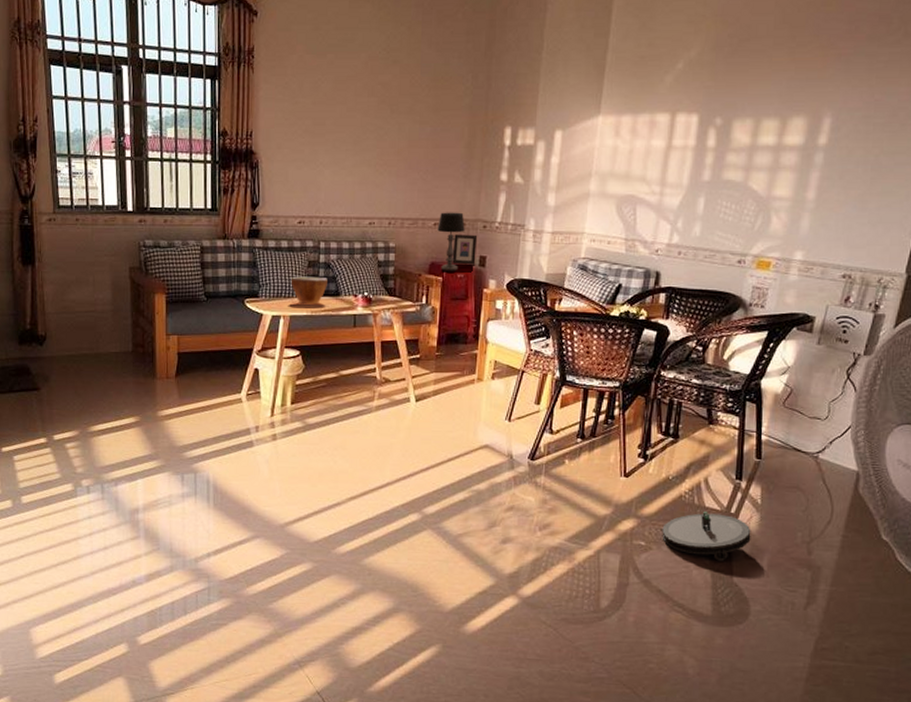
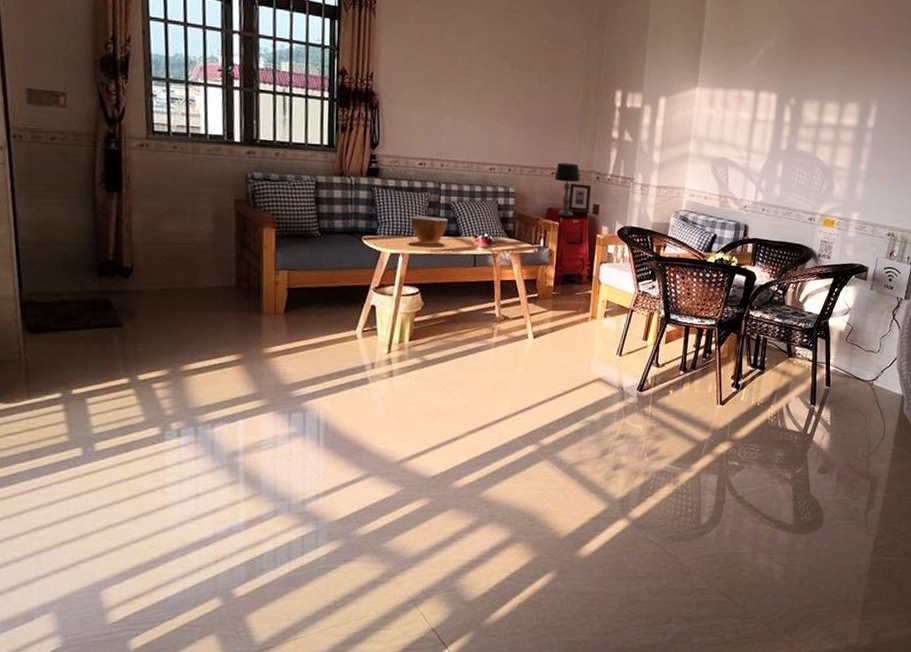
robot vacuum: present [662,511,751,561] -> none [752,432,823,476]

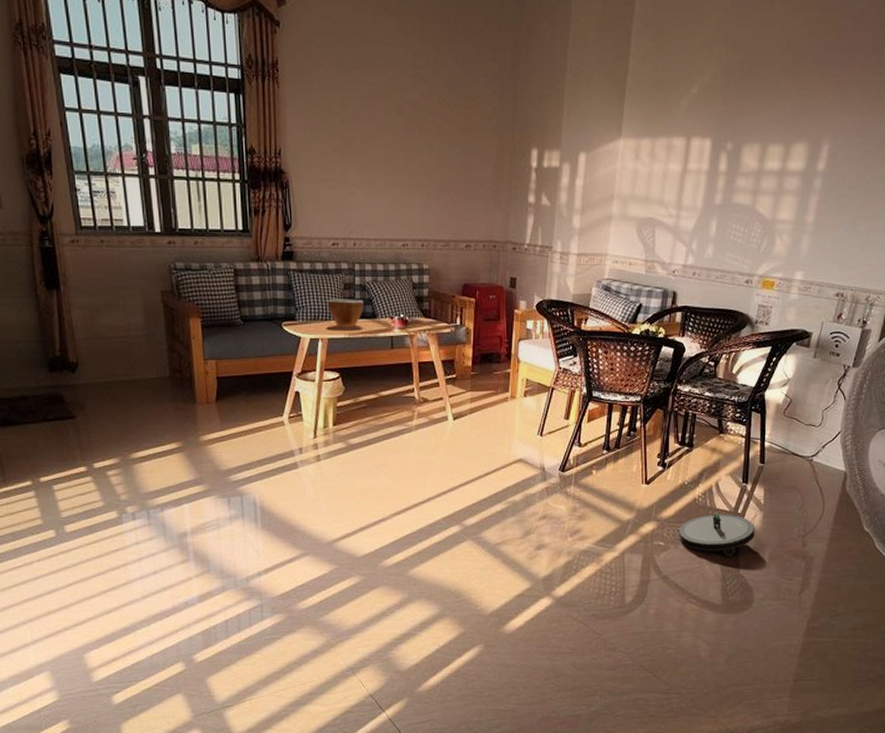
table lamp: present [554,162,580,218] -> none [469,234,495,294]
picture frame: present [568,183,592,212] -> none [484,256,508,286]
robot vacuum: none [752,432,823,476] -> present [678,512,755,556]

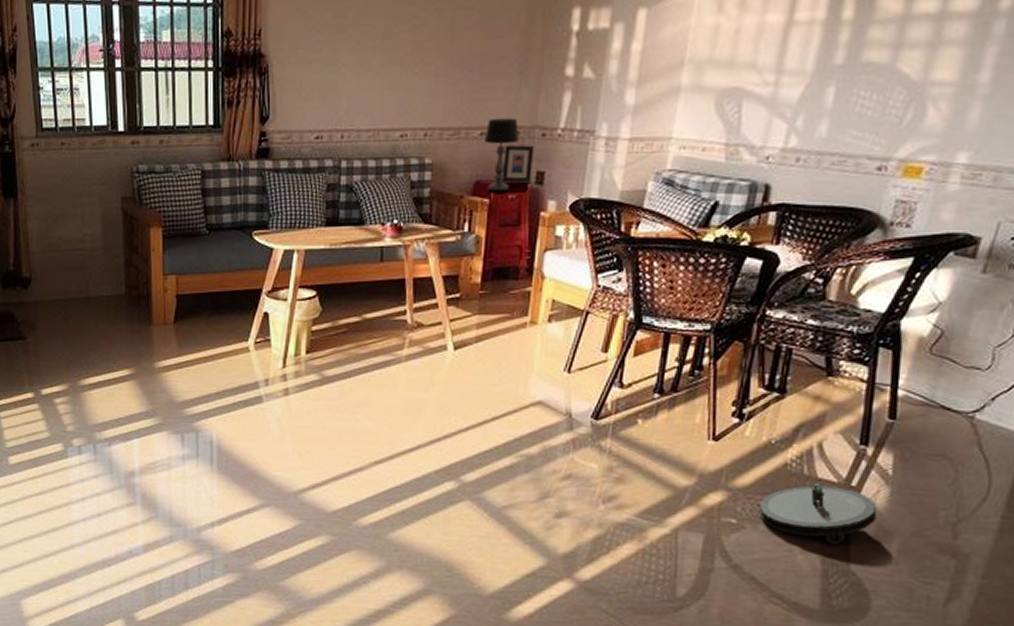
bowl: present [327,299,364,327] -> none [306,202,350,236]
table lamp: none [469,234,495,294] -> present [484,118,519,193]
picture frame: none [484,256,508,286] -> present [502,145,535,183]

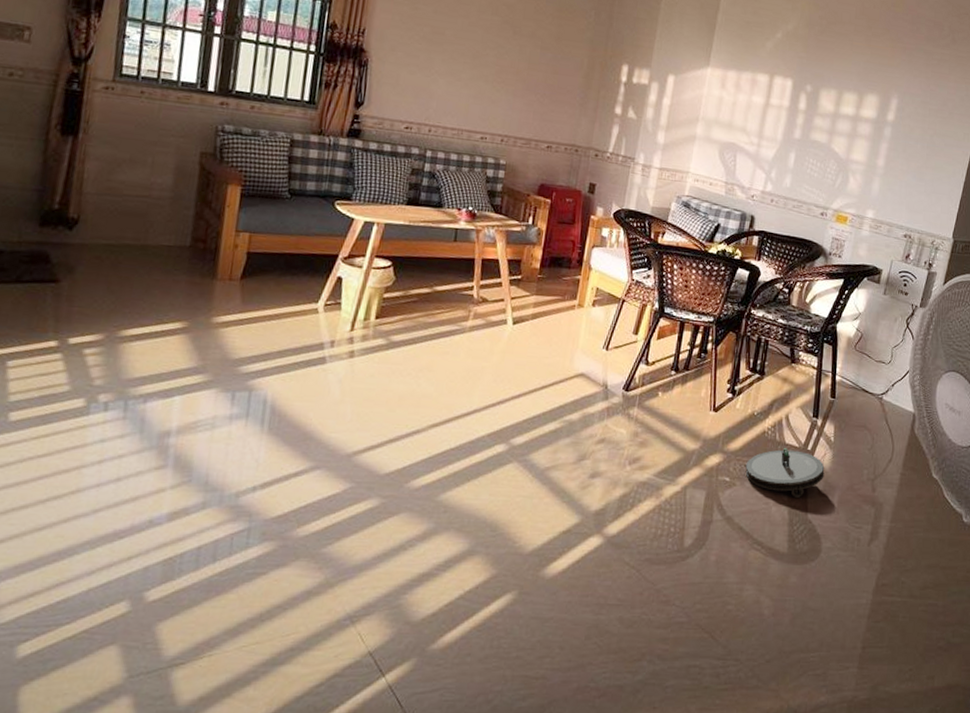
table lamp: present [484,118,519,193] -> none [549,136,578,196]
picture frame: present [502,145,535,183] -> none [562,159,589,191]

